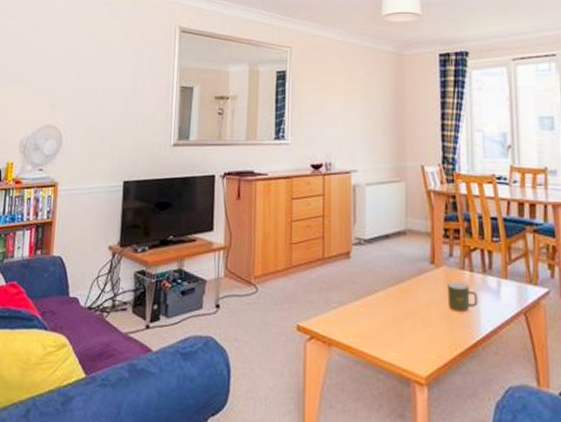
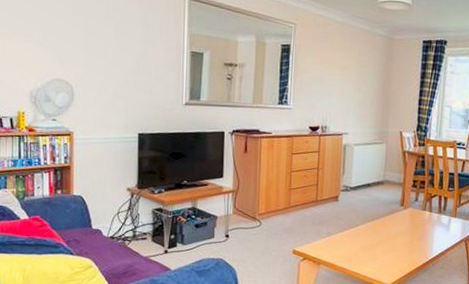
mug: present [447,281,478,313] -> none [410,219,433,241]

